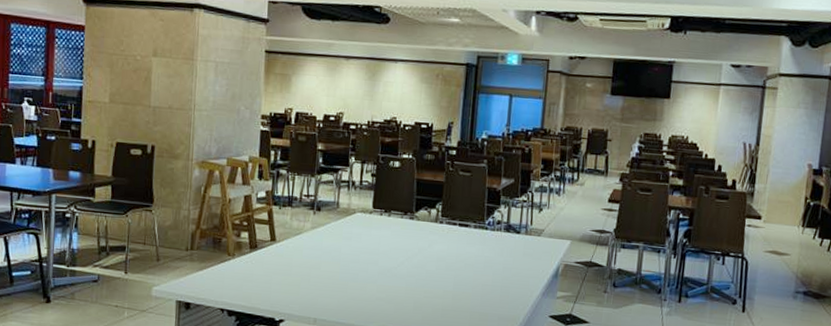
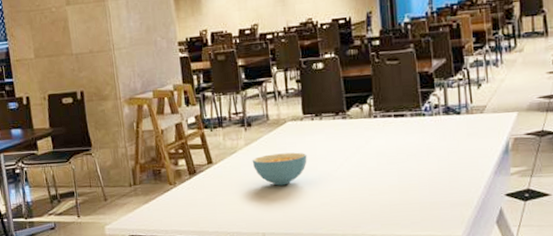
cereal bowl: none [315,241,370,275] -> present [252,152,307,186]

